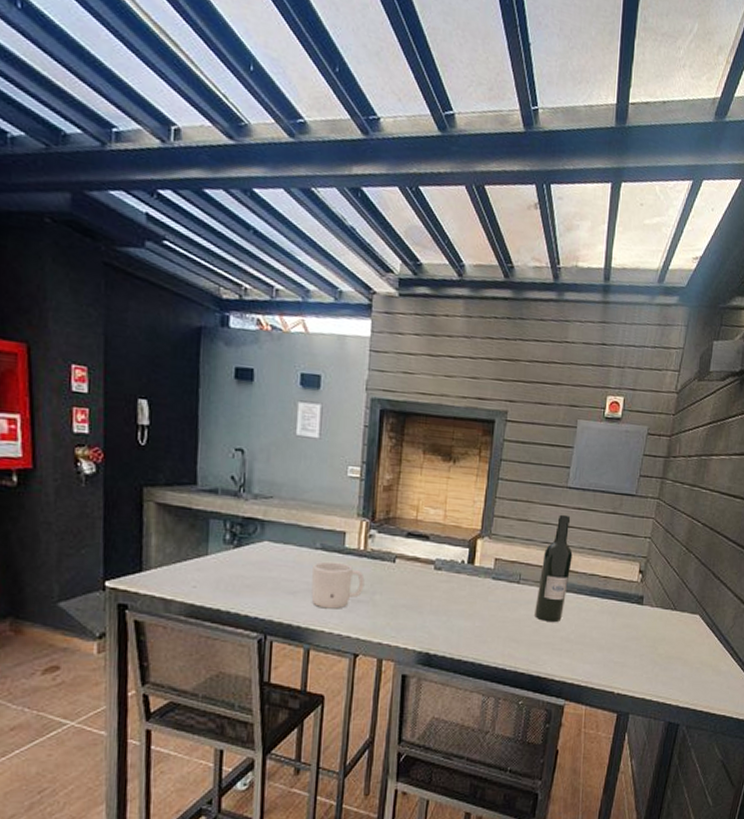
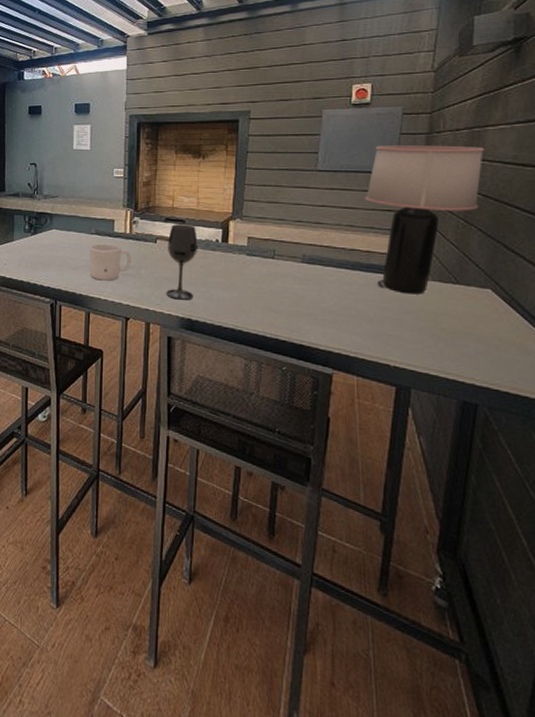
wine glass: none [403,540,442,631] -> present [166,224,197,300]
wine bottle: present [535,514,573,623] -> none [292,195,329,295]
table lamp: none [608,465,709,621] -> present [365,145,485,295]

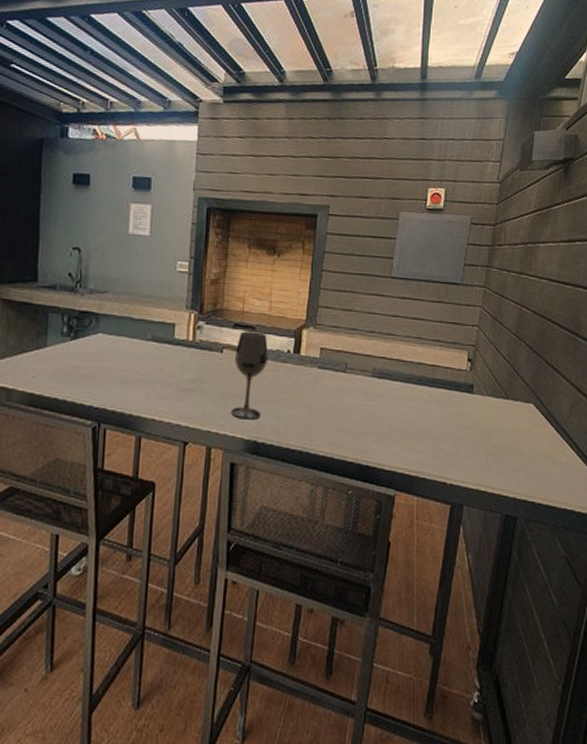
mug: present [89,243,131,281] -> none [142,352,194,398]
table lamp: present [365,145,485,295] -> none [433,254,536,410]

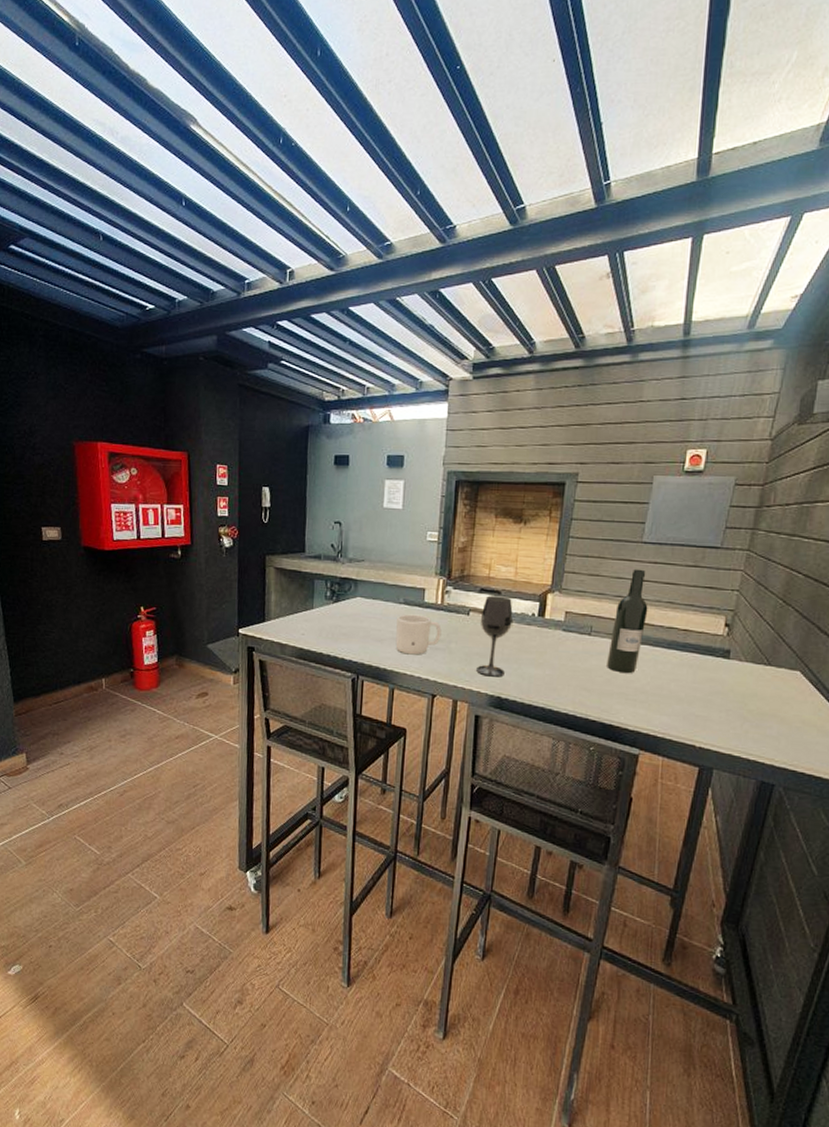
mug: none [142,352,194,398] -> present [395,614,442,655]
wine bottle: none [362,304,399,412] -> present [607,569,648,674]

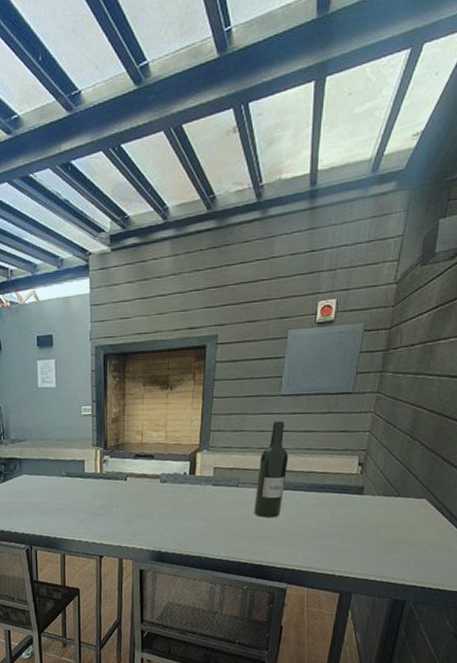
mug: present [395,614,442,655] -> none [61,485,103,522]
wine glass: present [476,595,513,677] -> none [137,459,166,534]

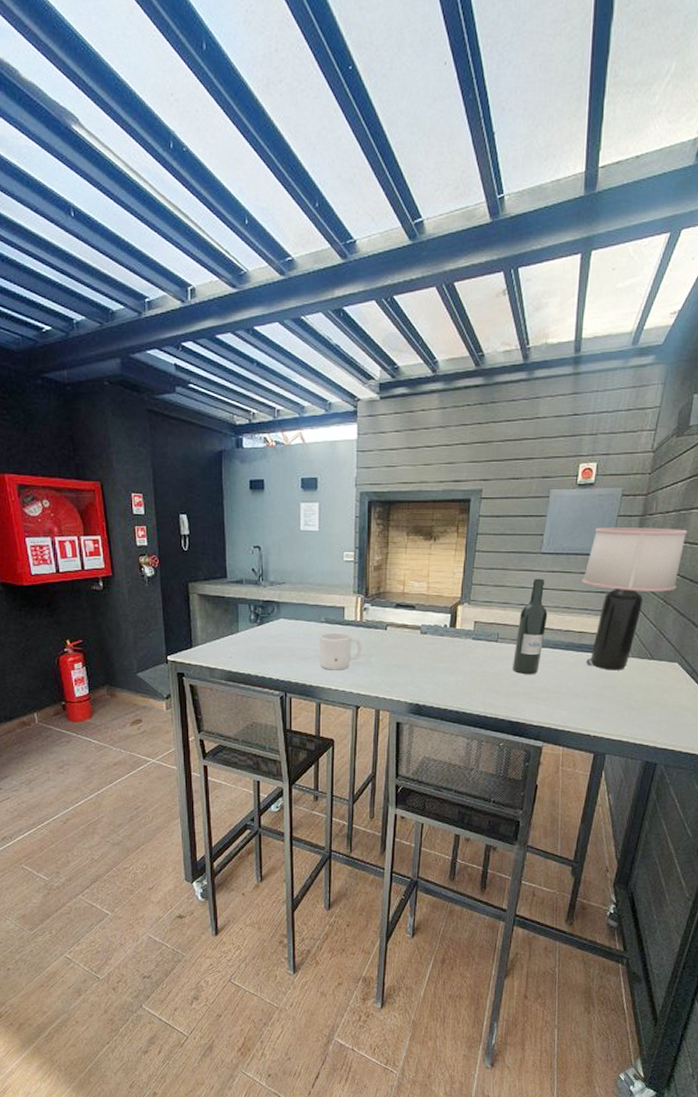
mug: none [61,485,103,522] -> present [319,632,362,670]
table lamp: none [323,361,435,510] -> present [582,527,688,670]

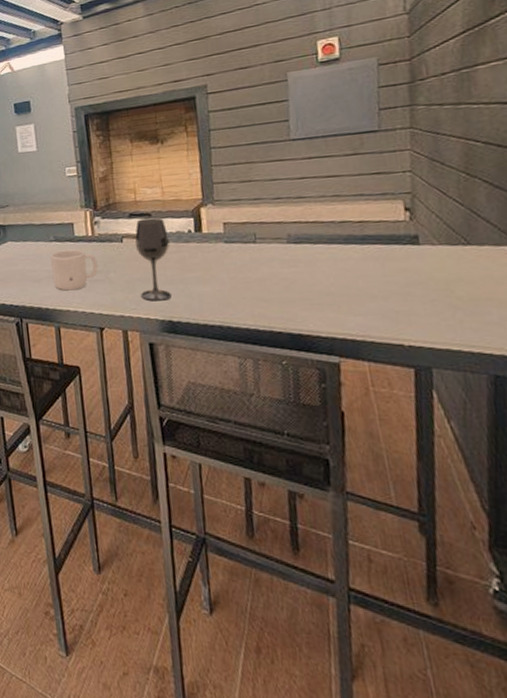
wine glass: none [396,610,427,686] -> present [135,217,172,301]
wine bottle: present [513,578,548,675] -> none [277,167,315,278]
table lamp: present [582,527,688,670] -> none [348,89,481,263]

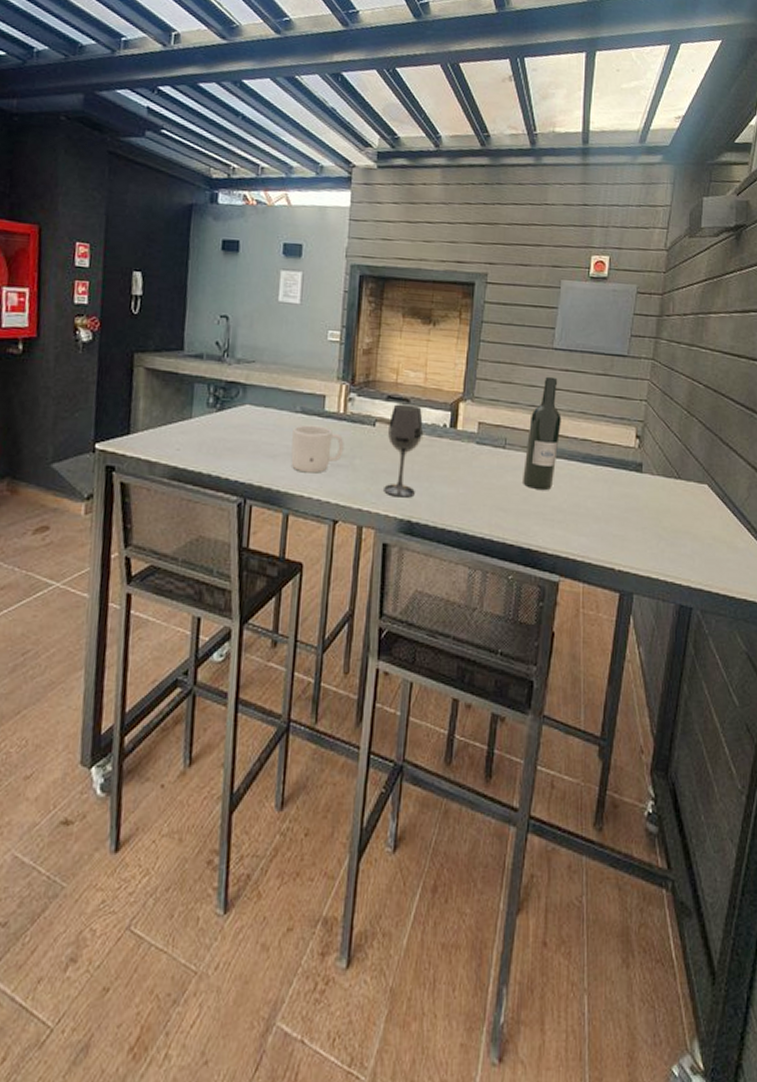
wine bottle: none [277,167,315,278] -> present [523,376,562,491]

